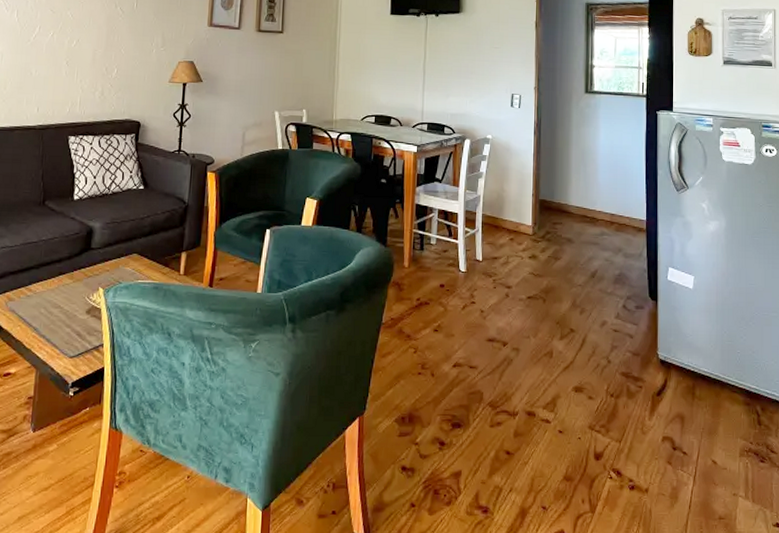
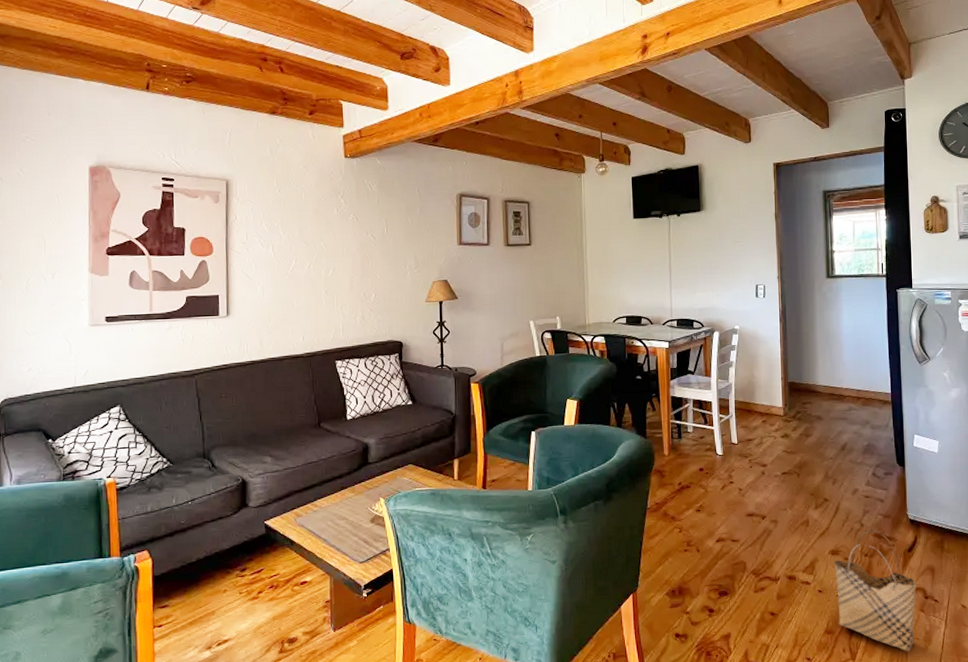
woven basket: none [577,367,665,509] -> present [833,530,917,652]

